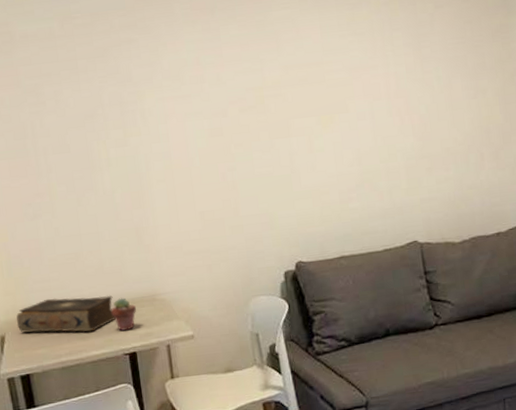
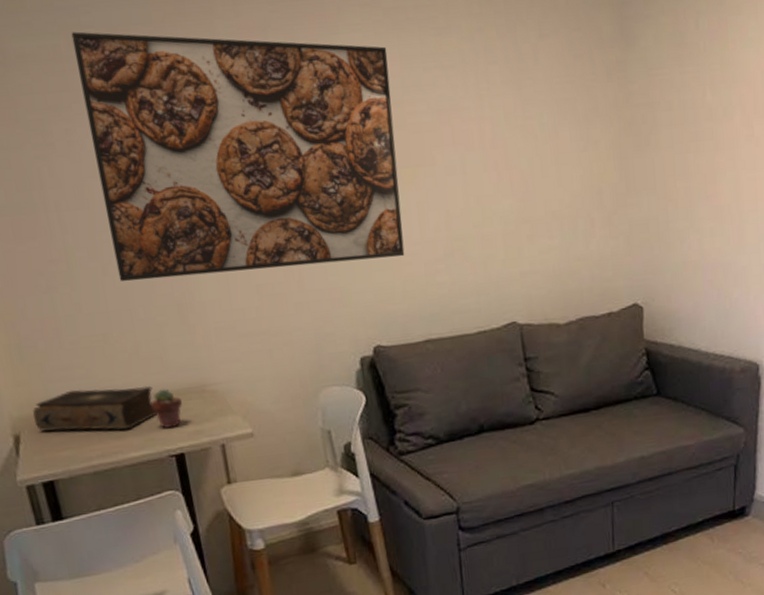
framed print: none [63,16,323,210] -> present [71,31,405,282]

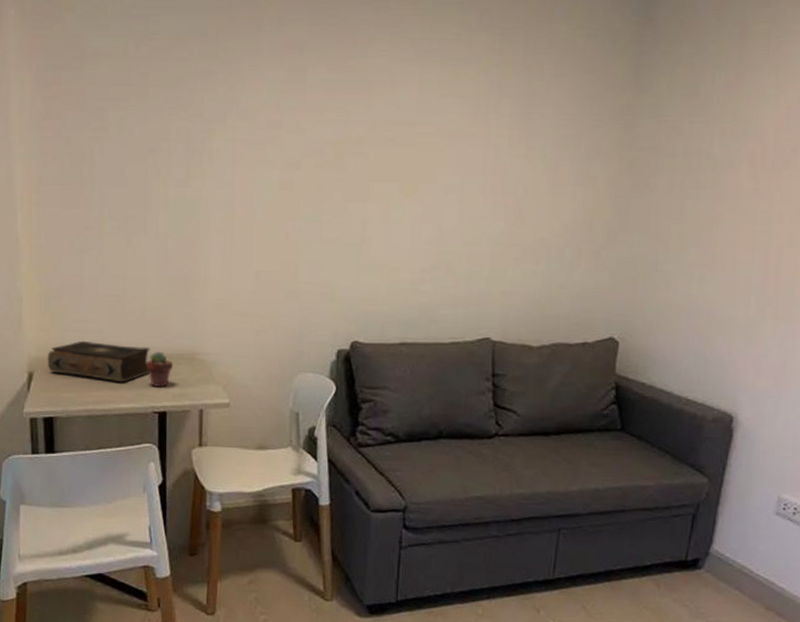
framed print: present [71,31,405,282] -> none [139,37,408,263]

